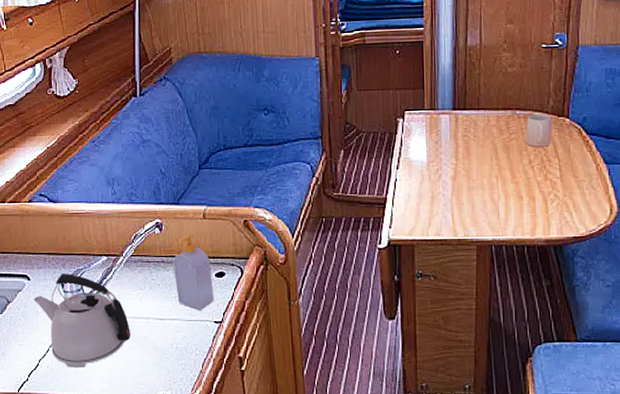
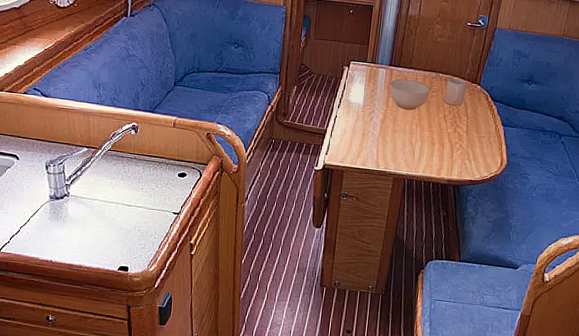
kettle: present [33,273,130,367] -> none [20,157,102,237]
soap bottle: present [173,234,214,311] -> none [143,138,176,203]
bowl: none [457,123,508,161] -> present [389,79,431,110]

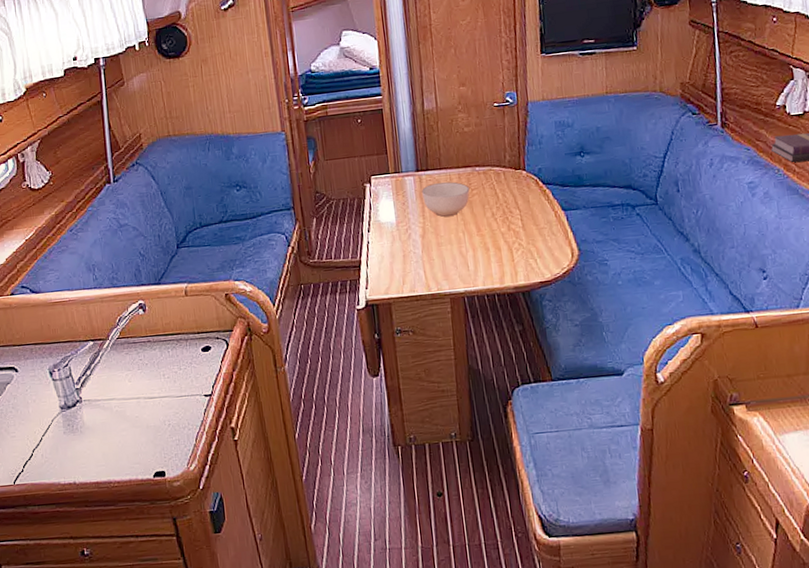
mug: present [443,78,467,106] -> none [485,168,511,201]

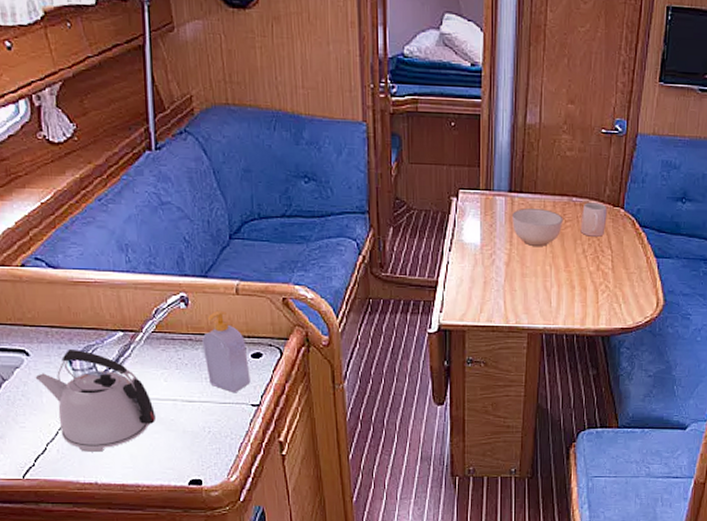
kettle: none [23,361,123,454] -> present [35,348,155,452]
soap bottle: none [159,312,202,386] -> present [202,310,251,393]
mug: none [485,168,511,201] -> present [580,202,607,237]

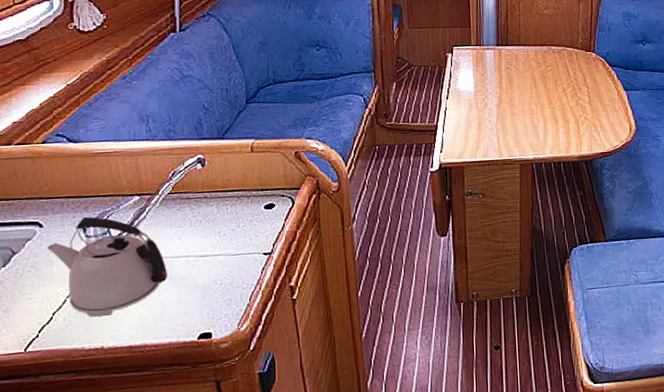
soap bottle: present [202,310,251,393] -> none [217,168,263,244]
bowl: present [512,207,563,247] -> none [501,57,545,90]
mug: present [580,202,607,237] -> none [559,49,582,78]

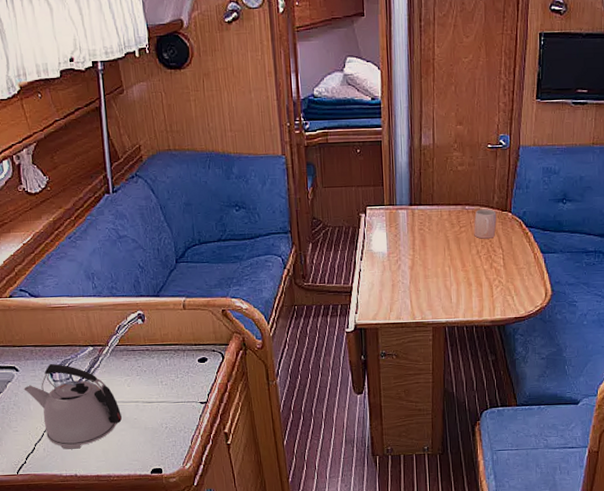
mug: none [559,49,582,78] -> present [473,209,497,239]

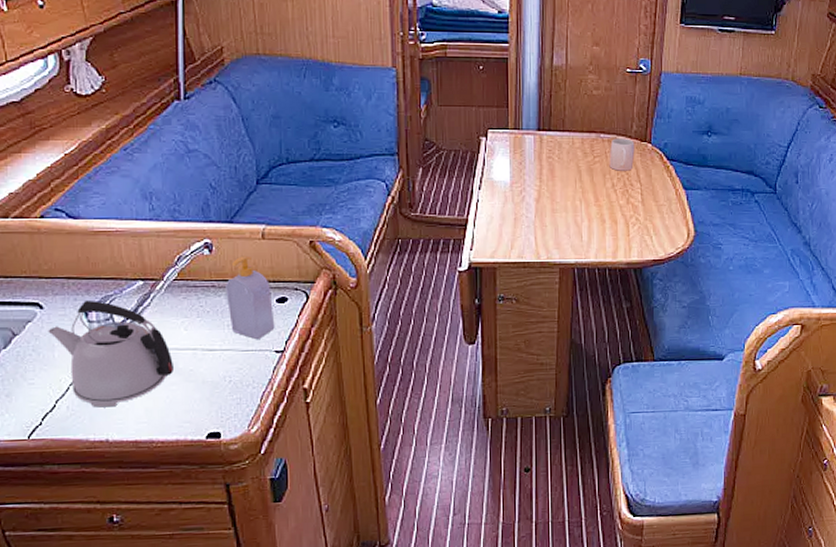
soap bottle: none [157,324,199,394] -> present [225,256,275,340]

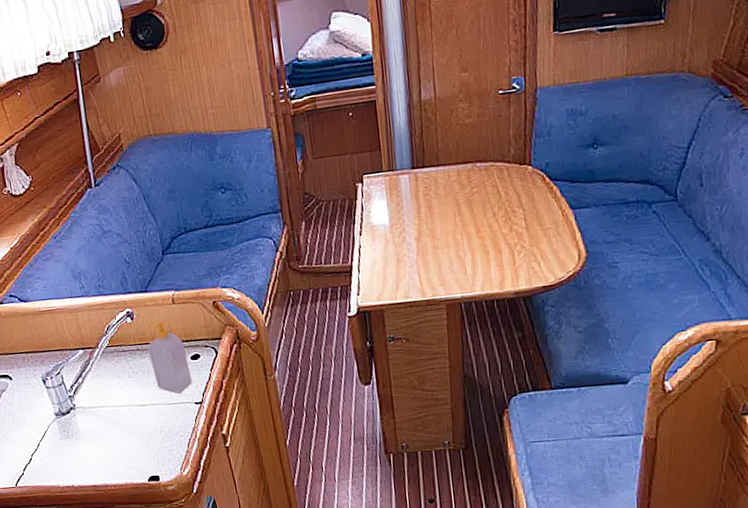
kettle: present [48,299,173,408] -> none [18,369,116,459]
mug: present [609,138,635,171] -> none [487,163,515,199]

